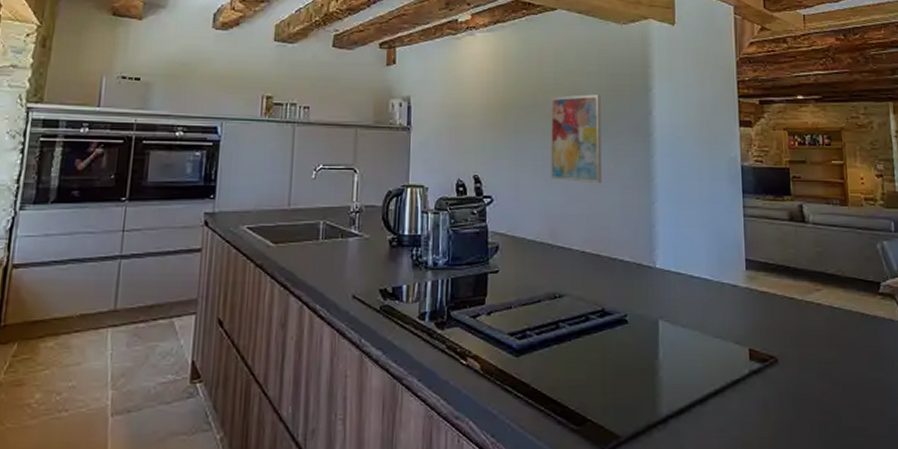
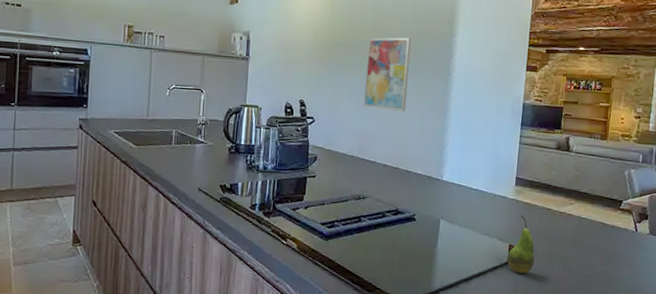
fruit: none [748,308,784,388] -> present [506,215,535,274]

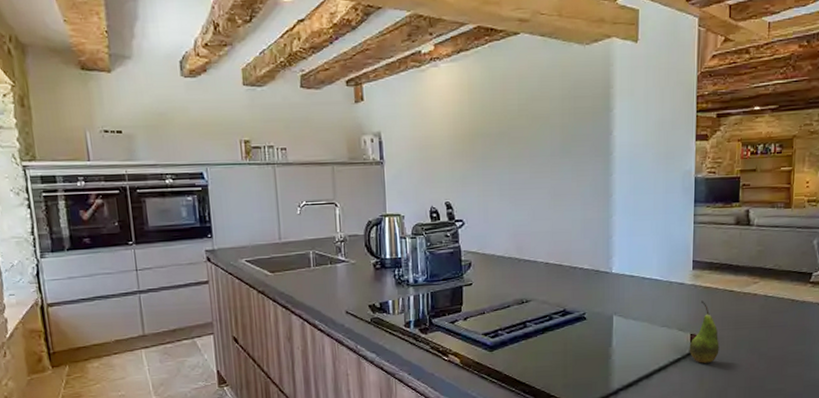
wall art: present [364,37,411,112] -> none [515,118,564,203]

